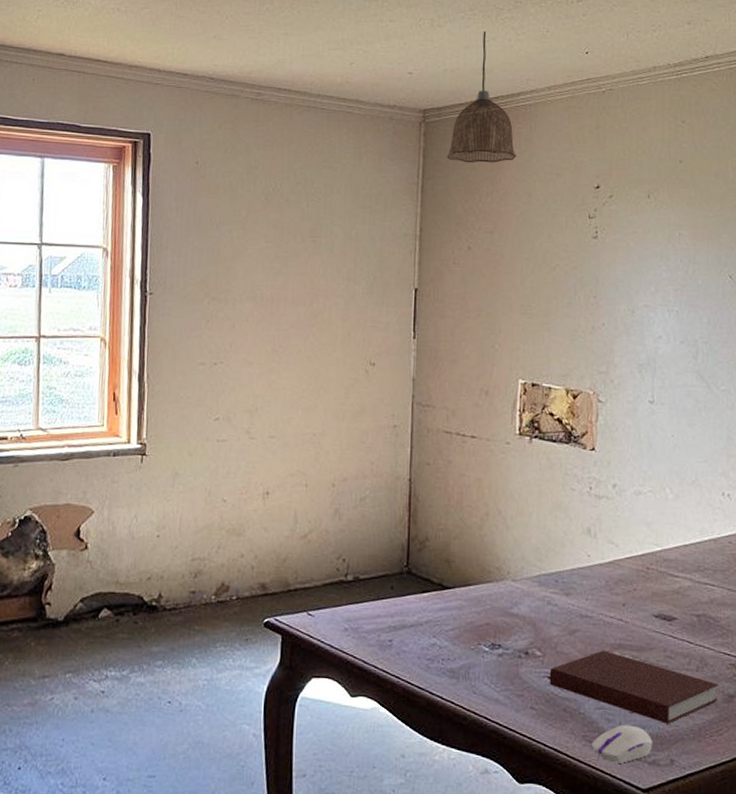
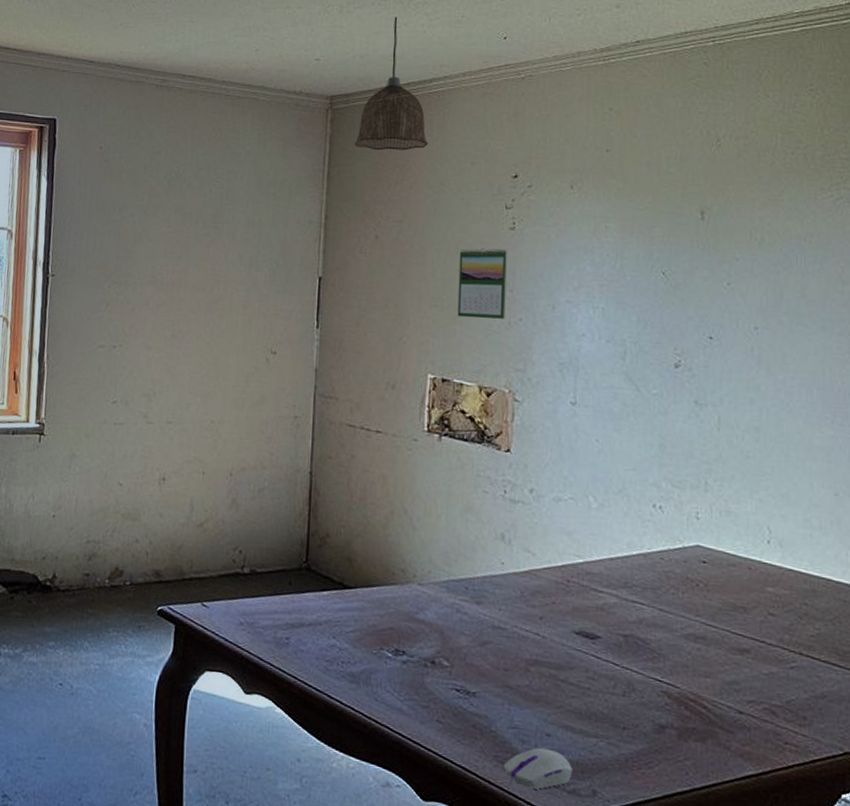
calendar: none [545,256,590,325] -> present [457,248,507,319]
notebook: present [549,650,718,724] -> none [457,665,648,751]

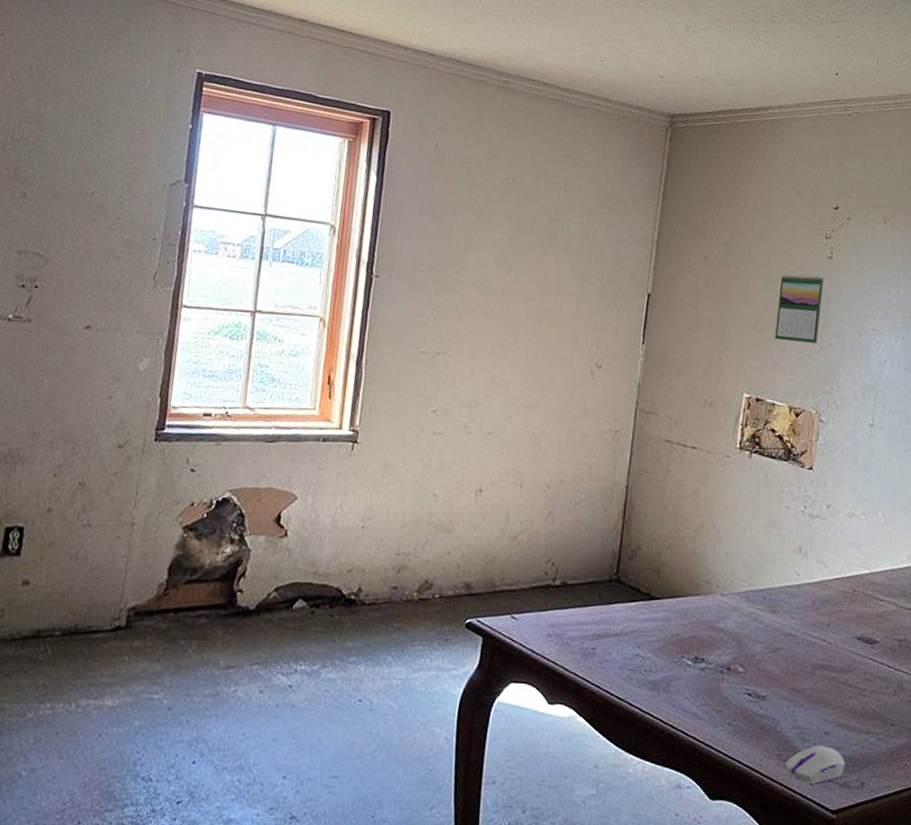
pendant lamp: present [354,17,429,151] -> none [690,42,761,175]

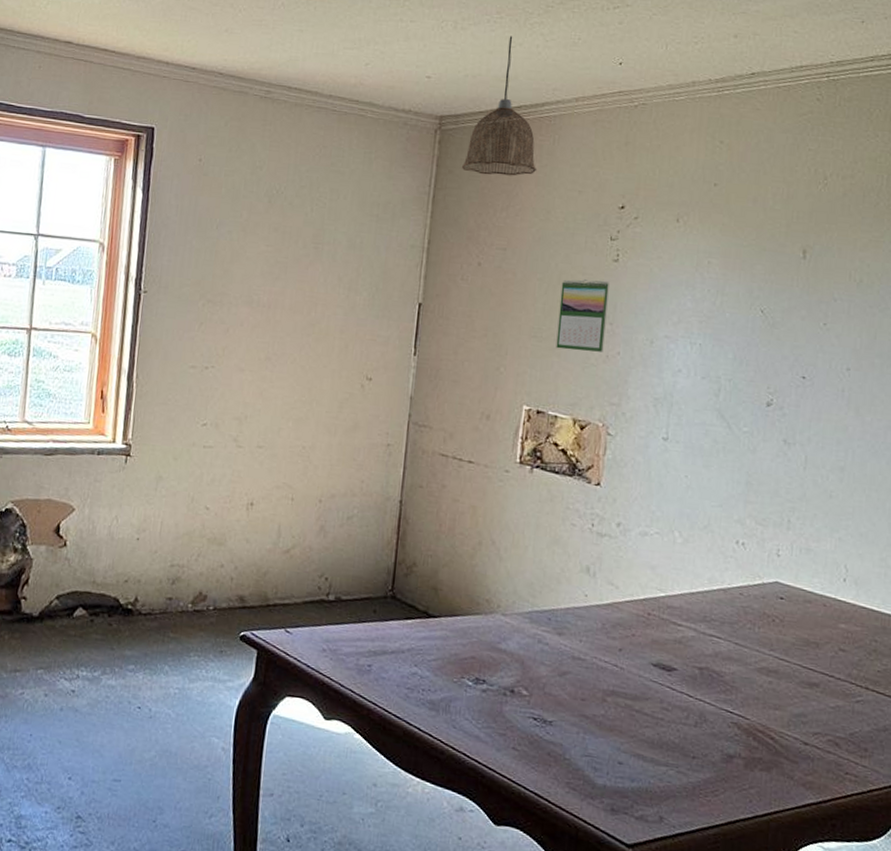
pendant lamp: none [690,42,761,175] -> present [461,36,537,176]
computer mouse: present [784,745,846,784] -> none [574,775,642,815]

